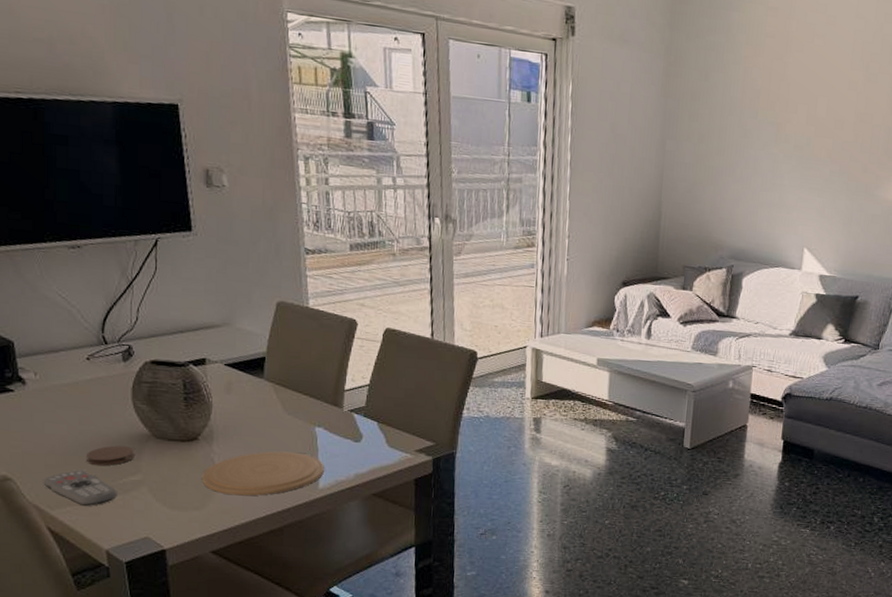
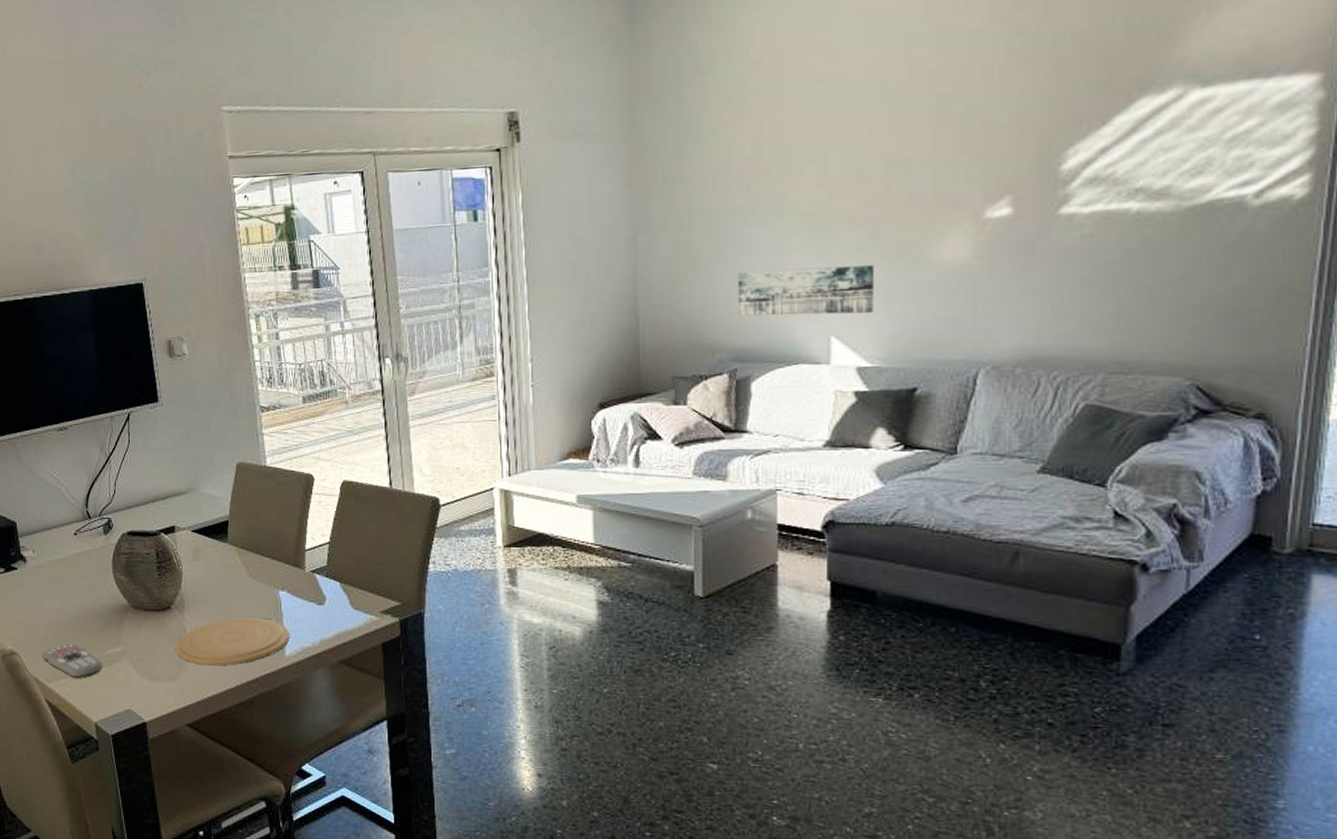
coaster: present [85,445,136,466] -> none [75,617,117,638]
wall art: none [739,185,841,233] -> present [737,265,875,316]

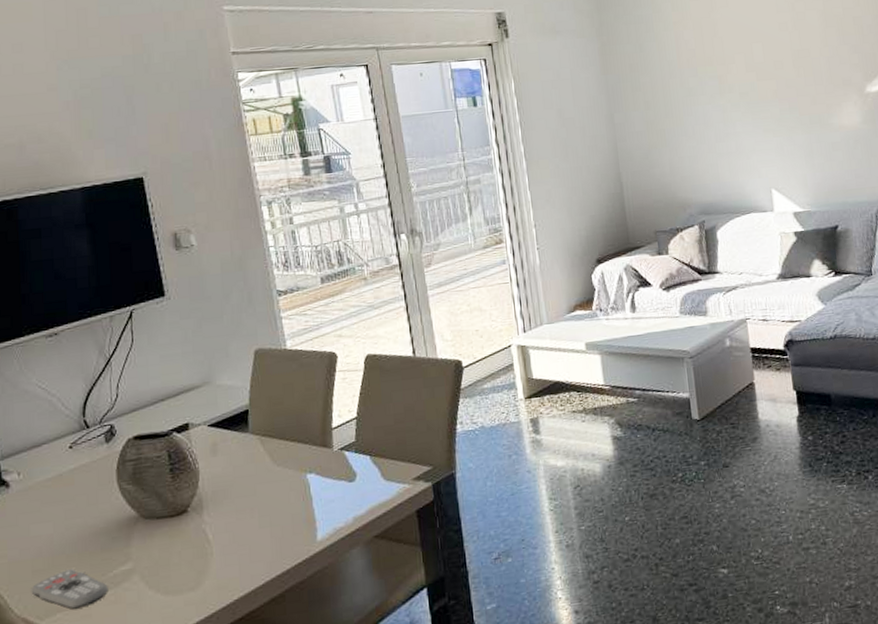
plate: present [176,617,290,666] -> none [195,505,321,567]
wall art: present [737,265,875,316] -> none [696,131,800,177]

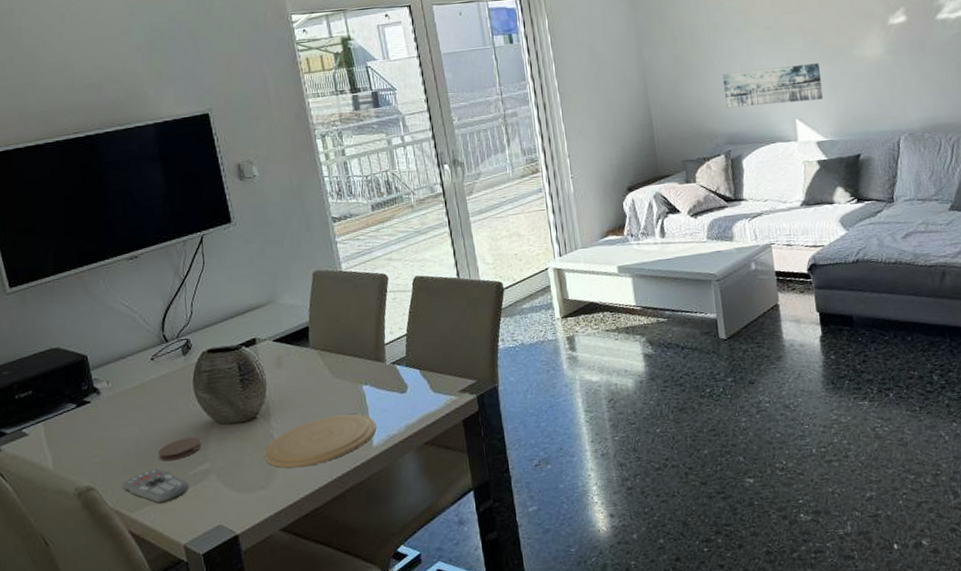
coaster: none [73,533,125,562] -> present [157,436,202,461]
plate: none [195,505,321,567] -> present [264,413,376,468]
wall art: none [696,131,800,177] -> present [722,63,823,108]

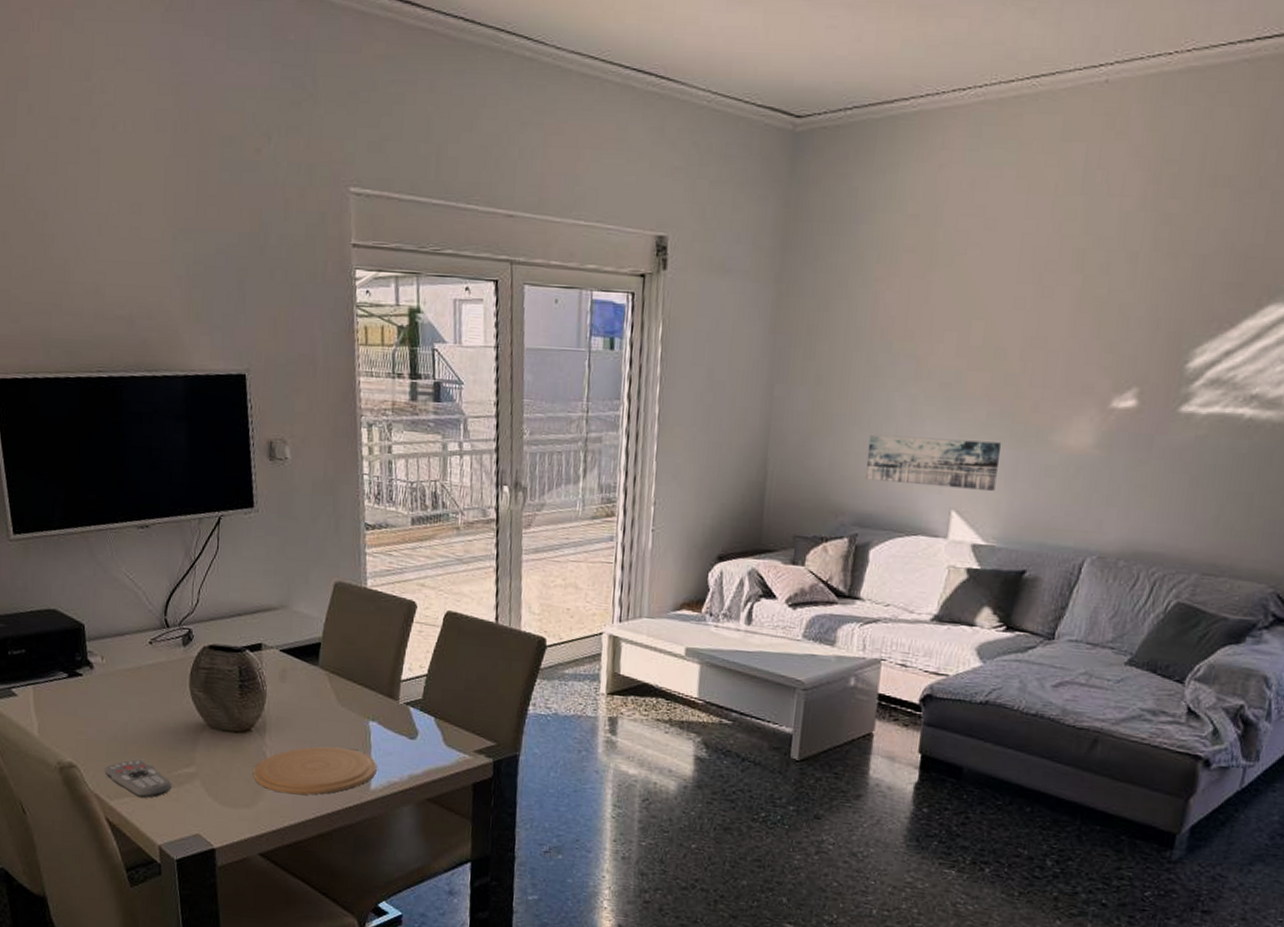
coaster: present [157,436,202,461] -> none [144,734,191,756]

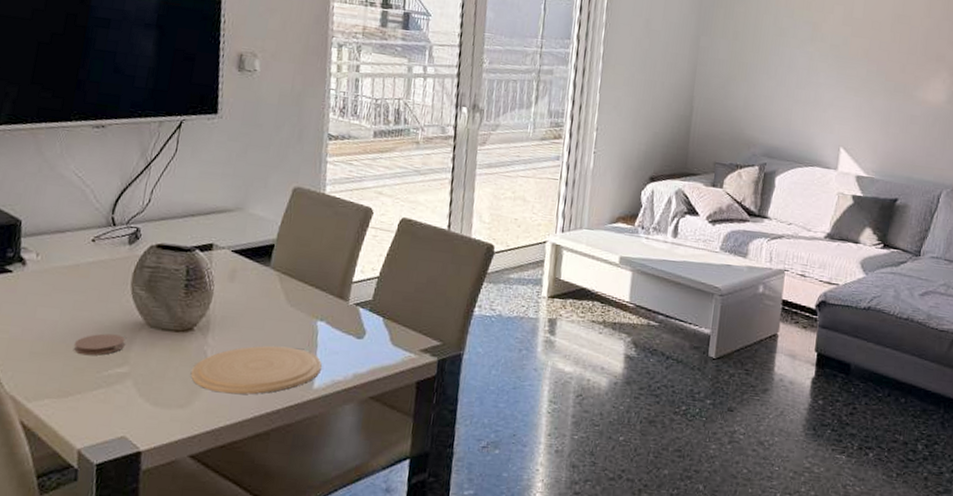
remote control: present [104,759,172,798] -> none [24,359,100,400]
coaster: none [144,734,191,756] -> present [73,333,126,356]
wall art: present [865,435,1002,491] -> none [773,83,878,133]

